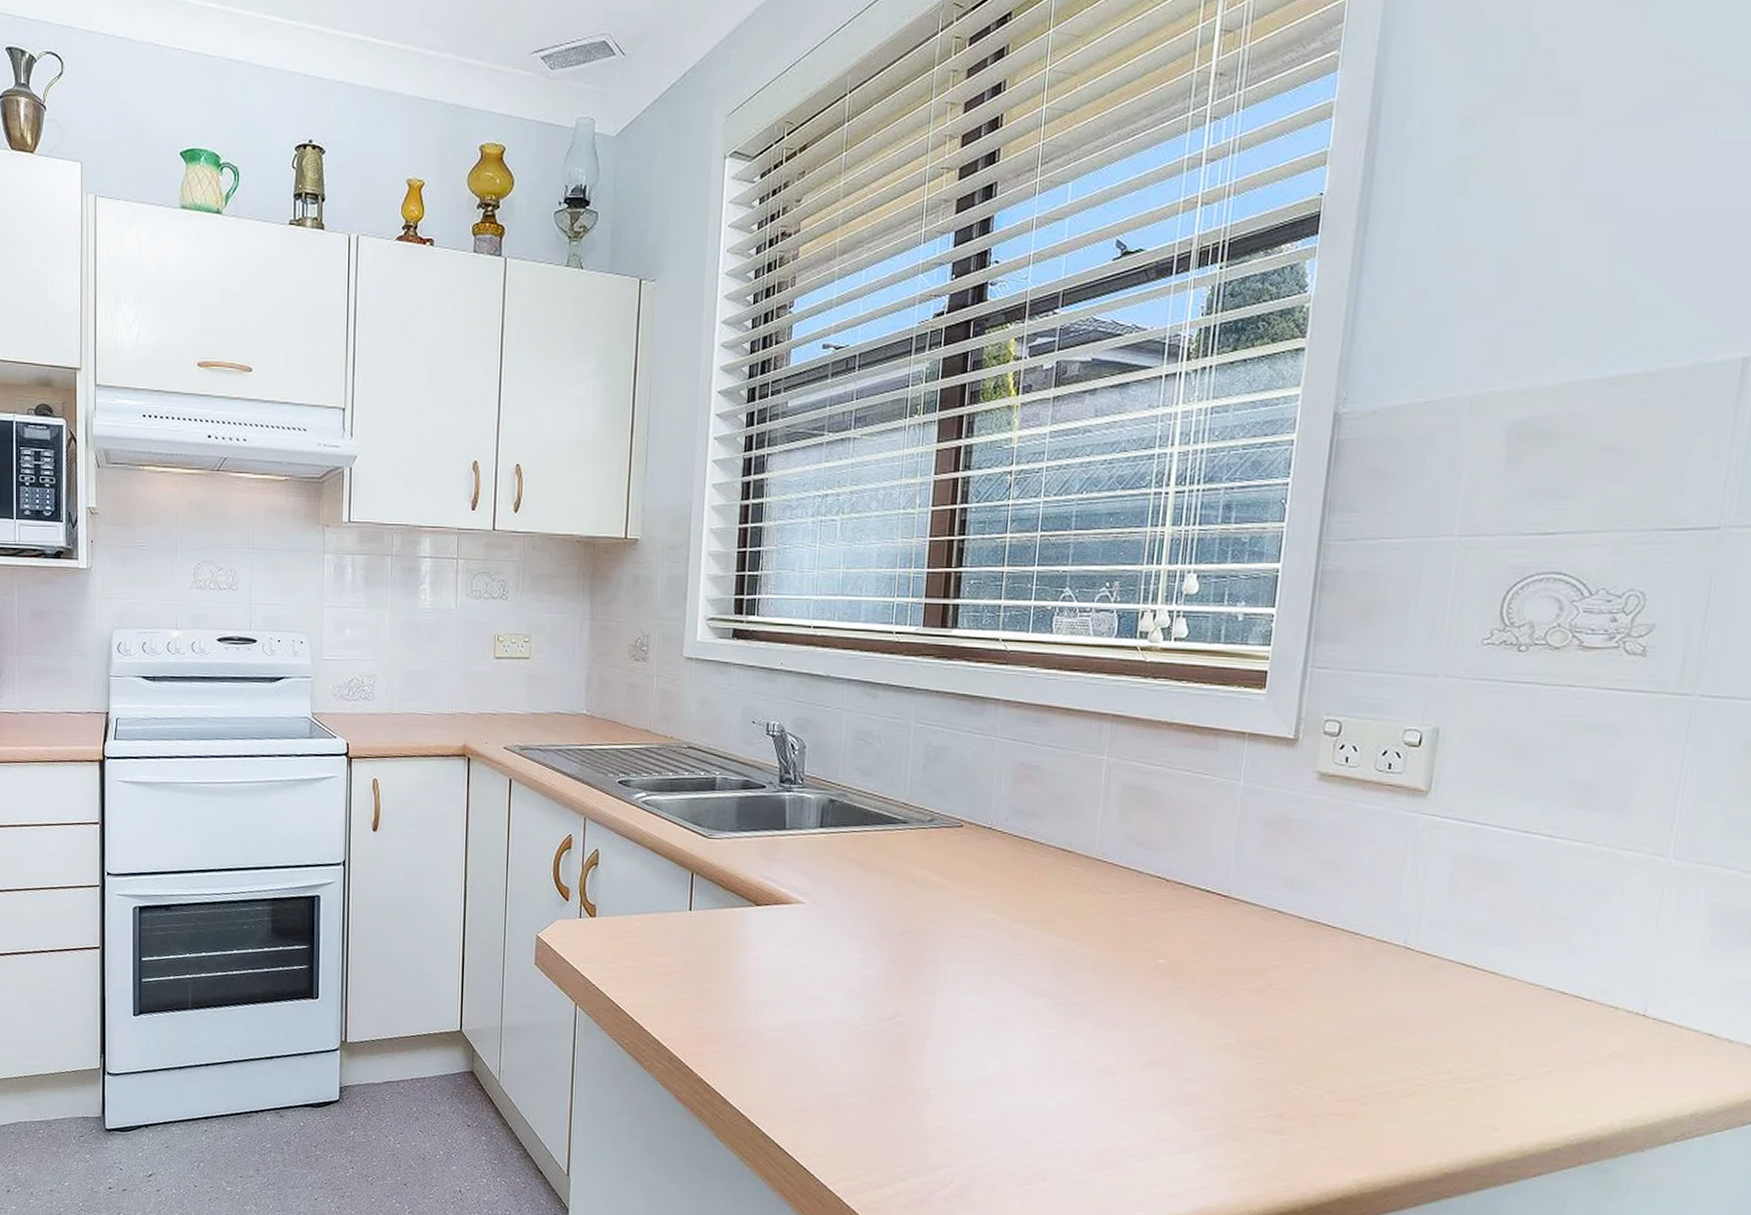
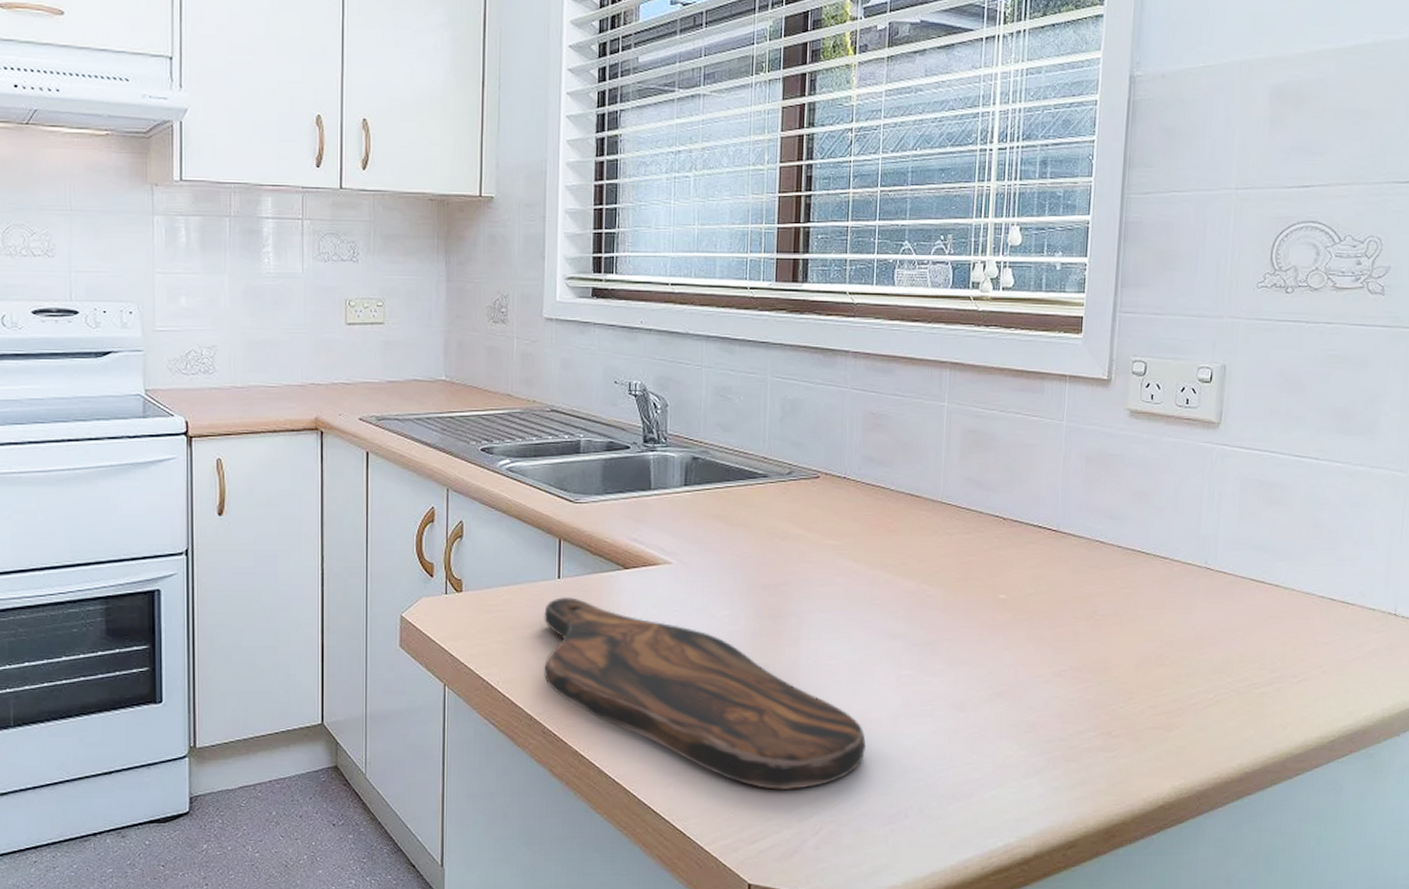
cutting board: none [672,929,1004,1139] -> present [544,597,867,791]

